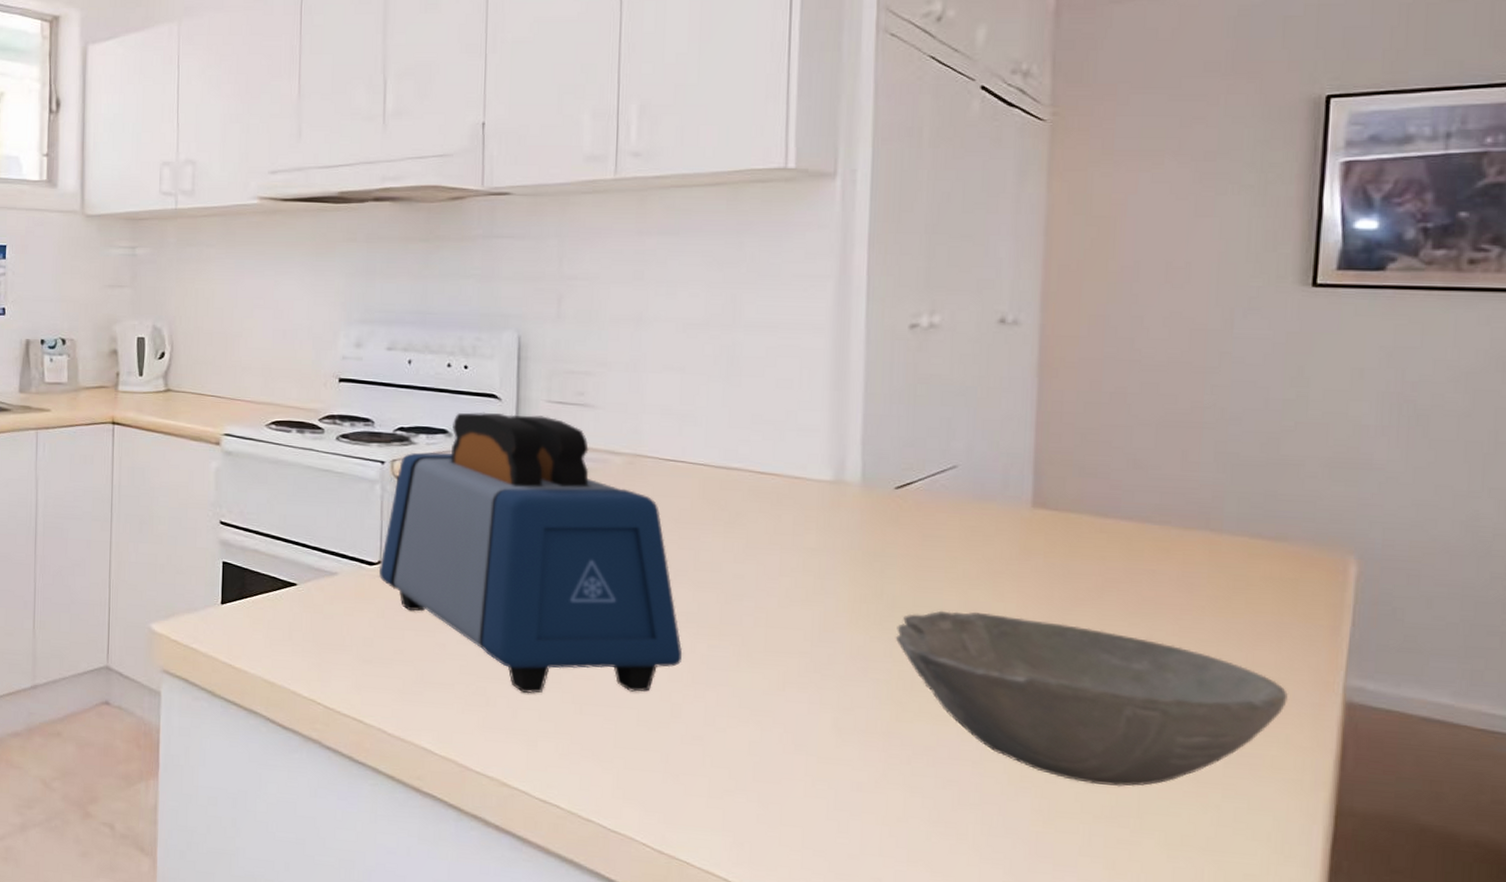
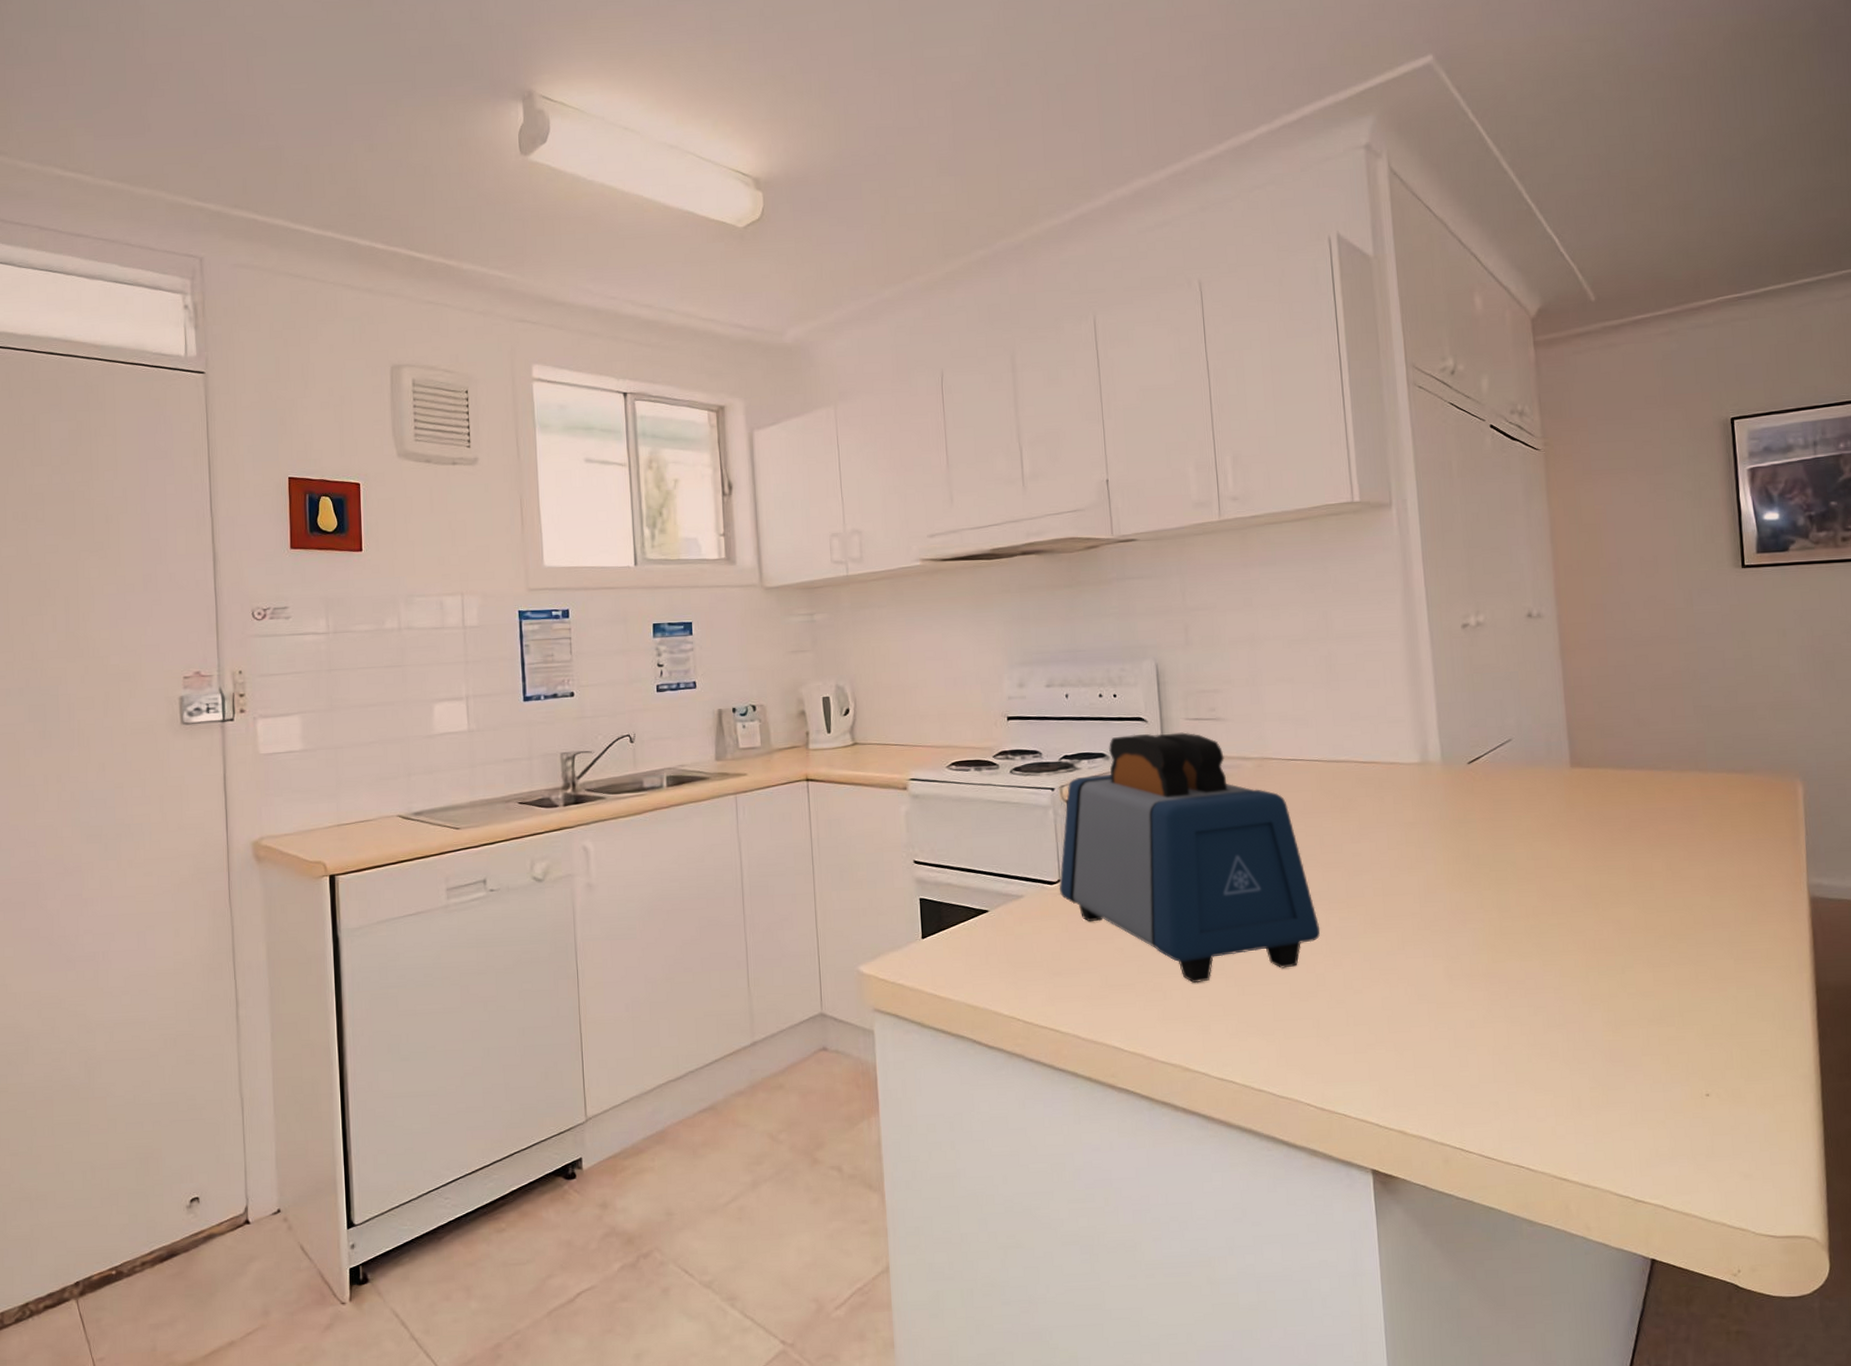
bowl: present [895,610,1288,787] -> none [1483,860,1771,994]

